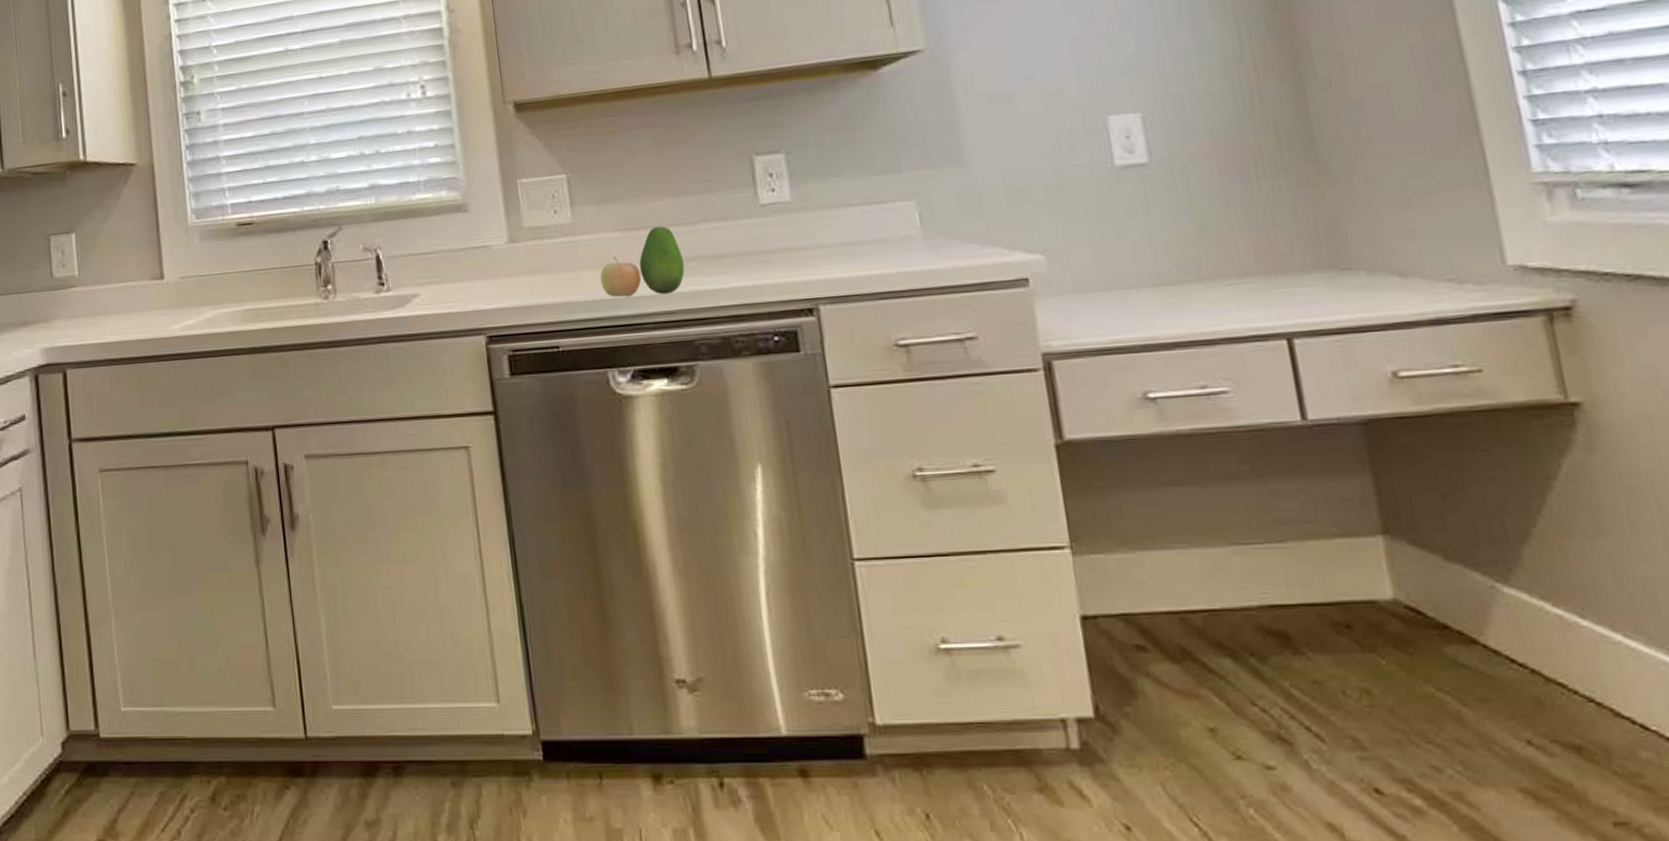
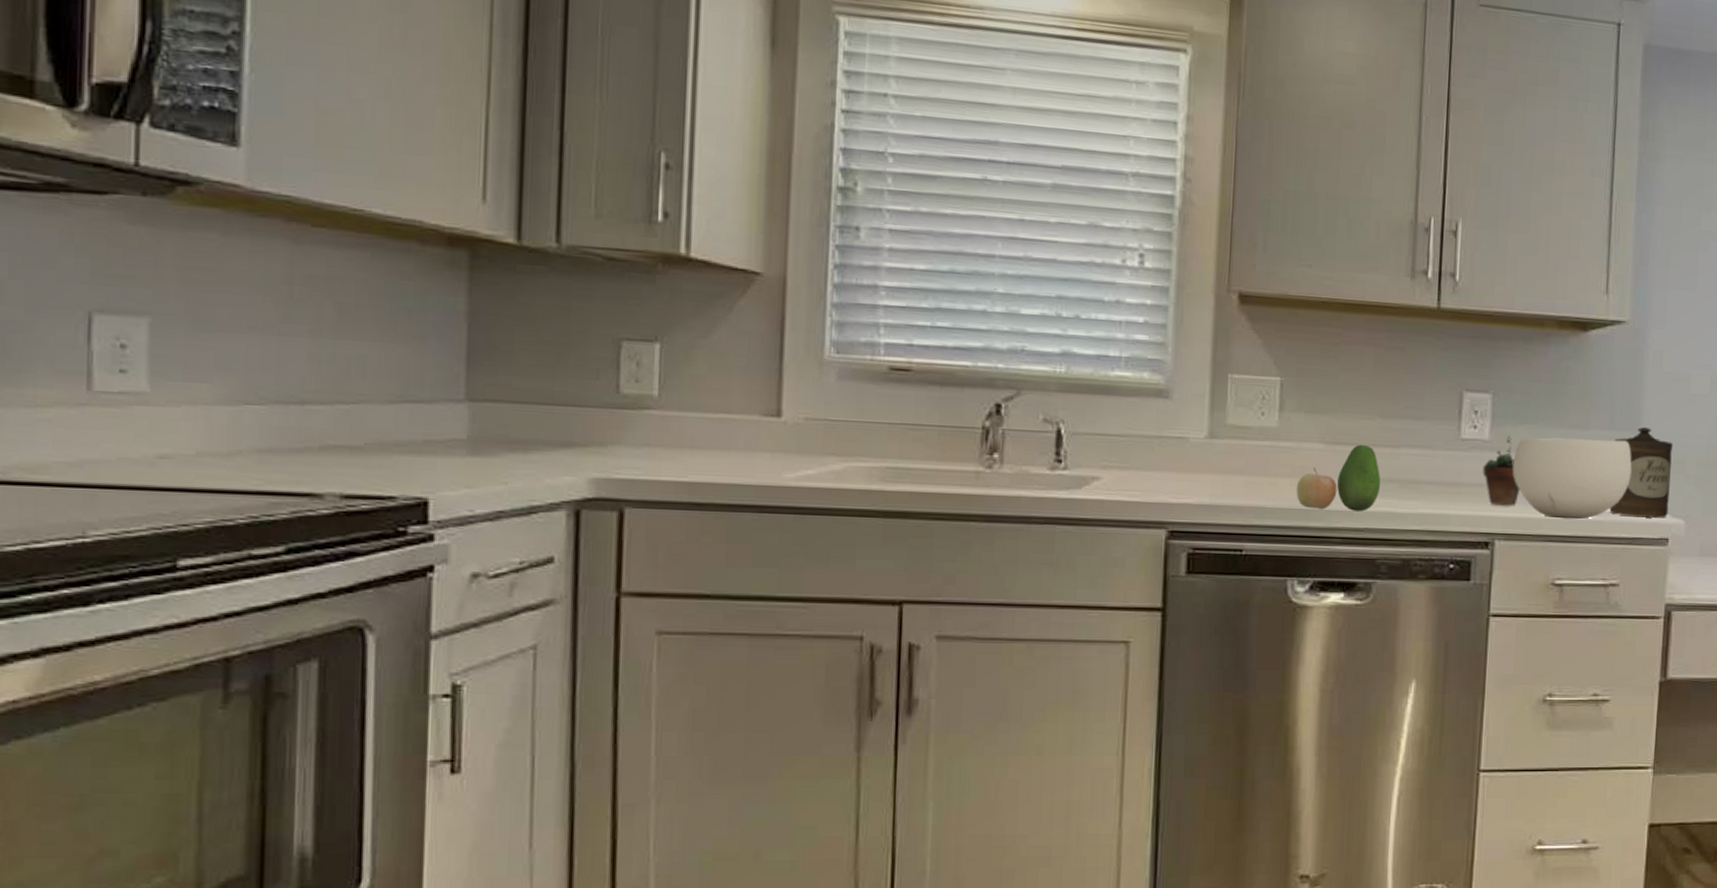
succulent plant: none [790,192,837,269] -> present [1483,435,1521,507]
bowl: none [822,177,966,273] -> present [1512,437,1632,520]
canister: none [936,158,1021,260] -> present [1609,426,1674,518]

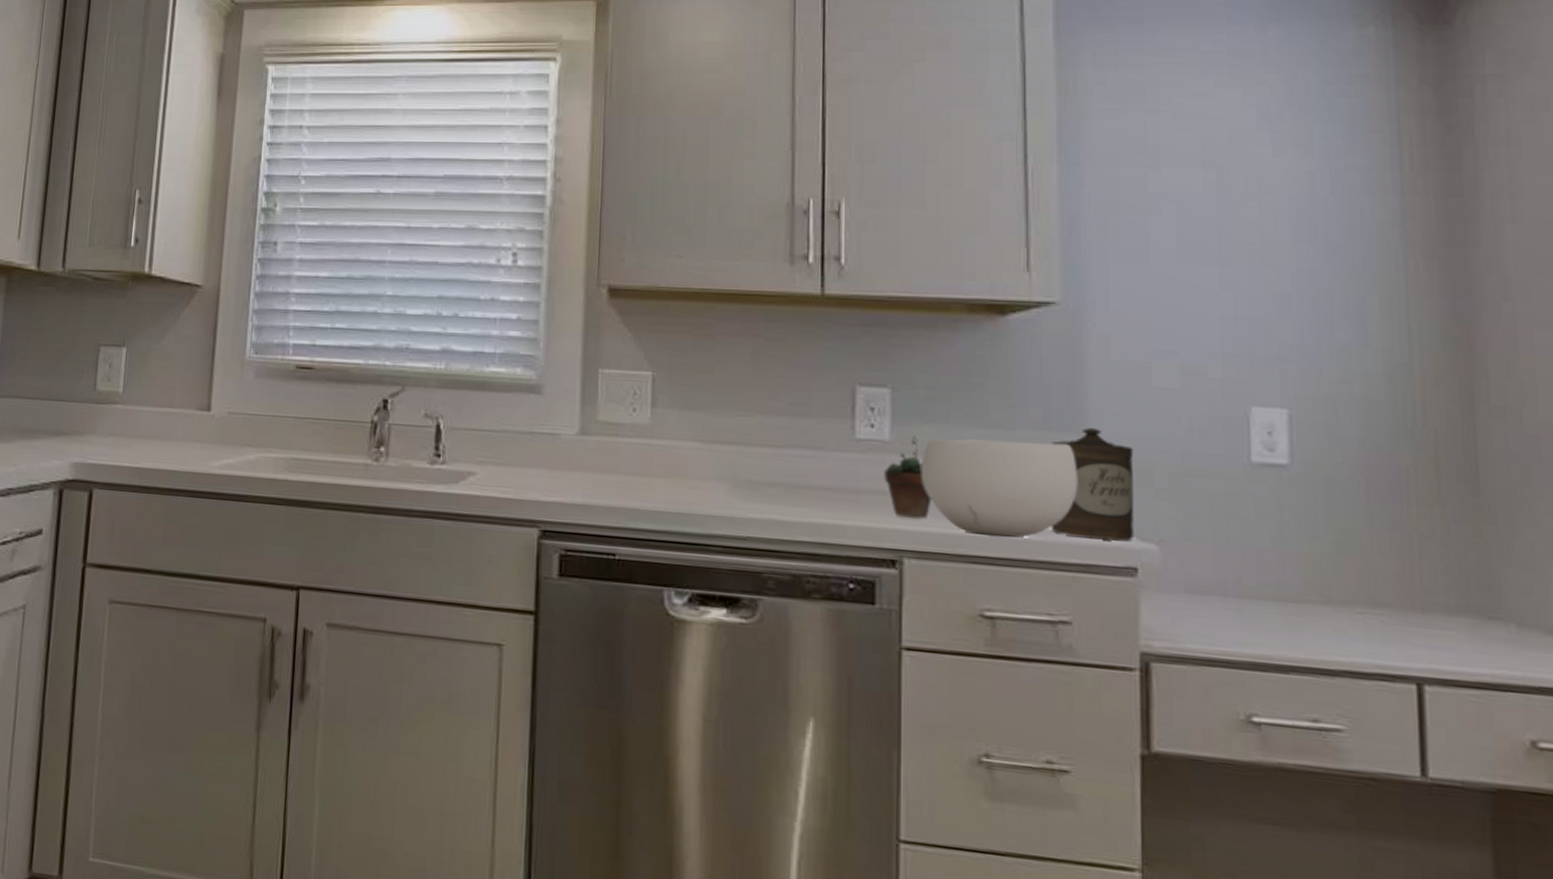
fruit: present [1296,467,1338,510] -> none [671,467,716,514]
fruit: present [1336,444,1381,512] -> none [714,443,765,518]

